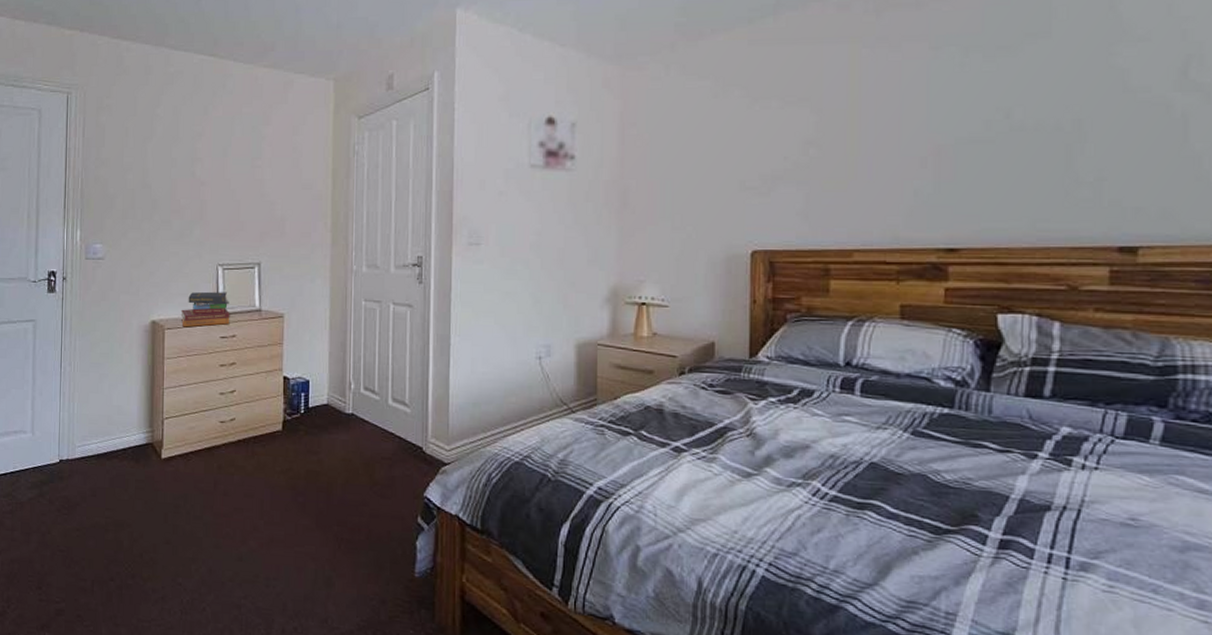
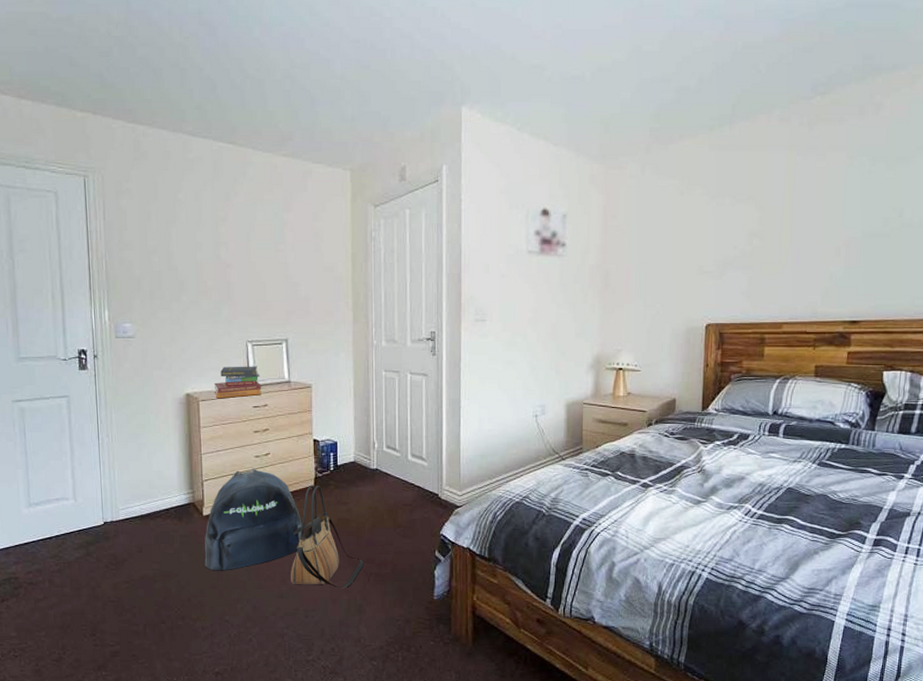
backpack: none [160,407,267,524] -> present [204,468,302,571]
tote bag: none [252,429,334,555] -> present [291,485,364,588]

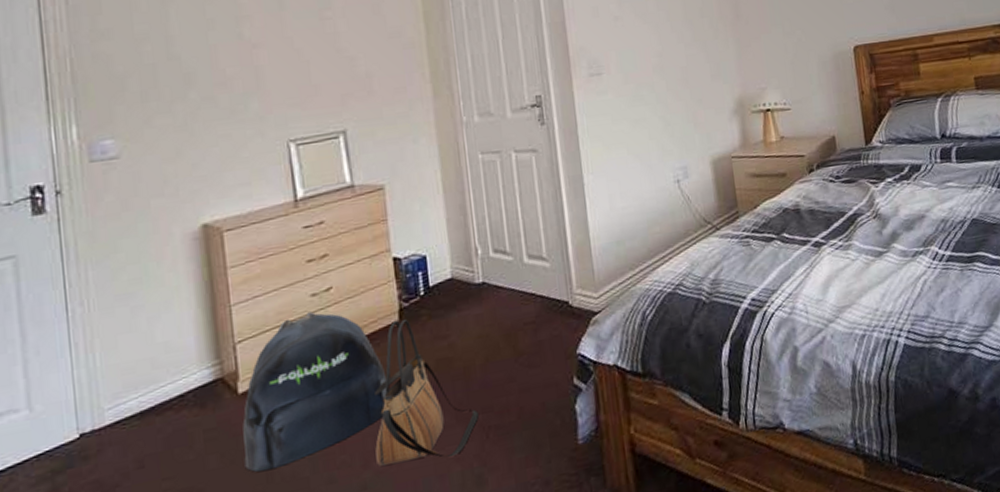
books: present [213,366,261,399] -> none [243,172,314,225]

